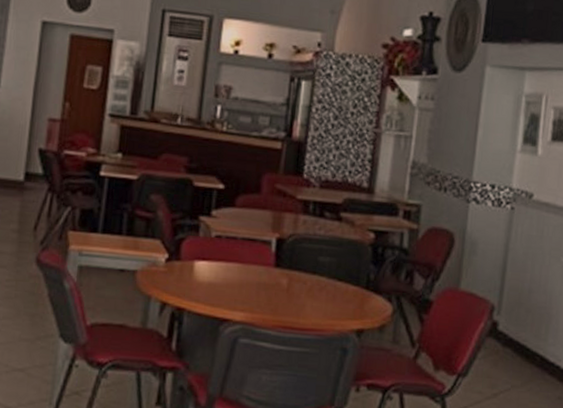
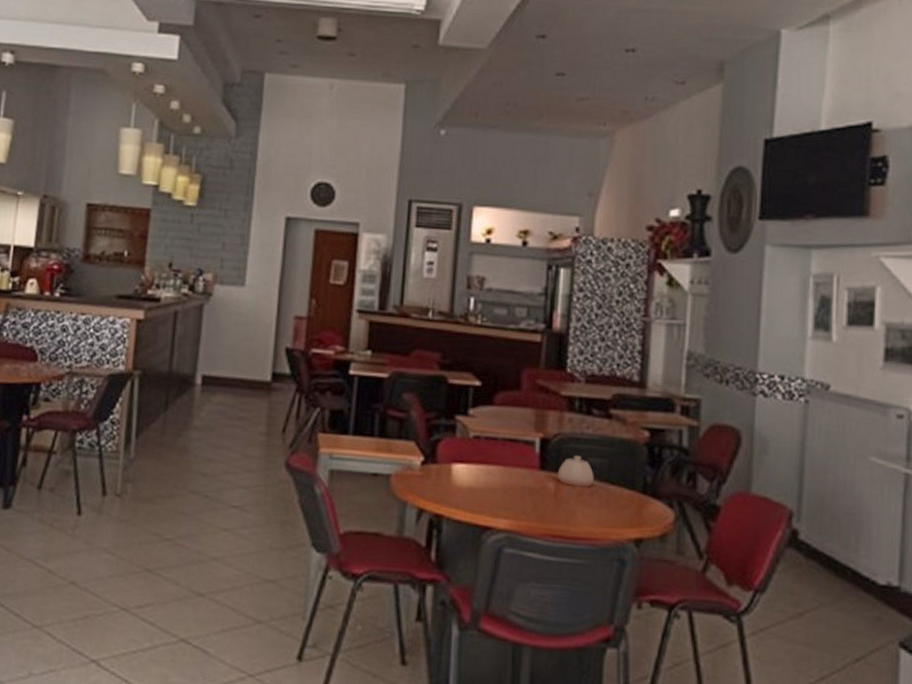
sugar bowl: none [290,254,324,283] -> present [557,455,594,487]

